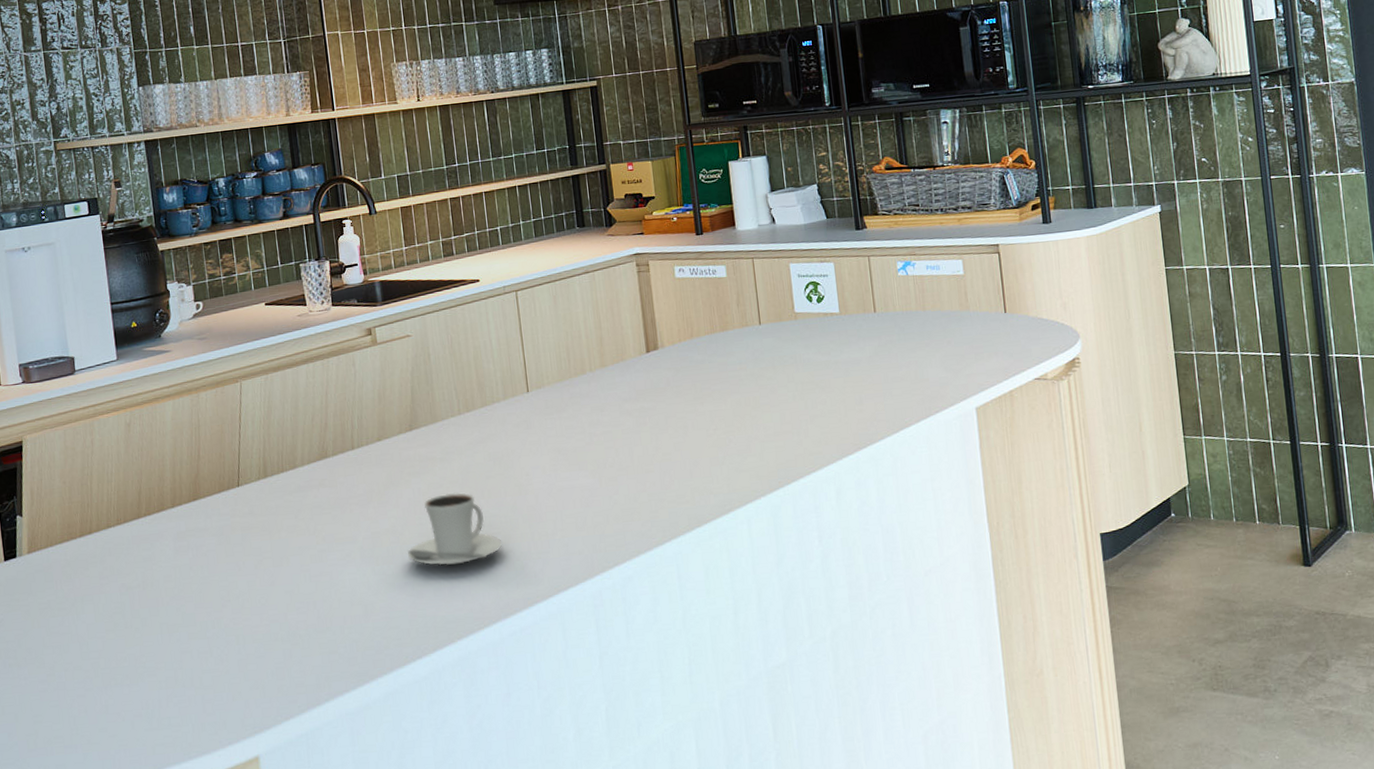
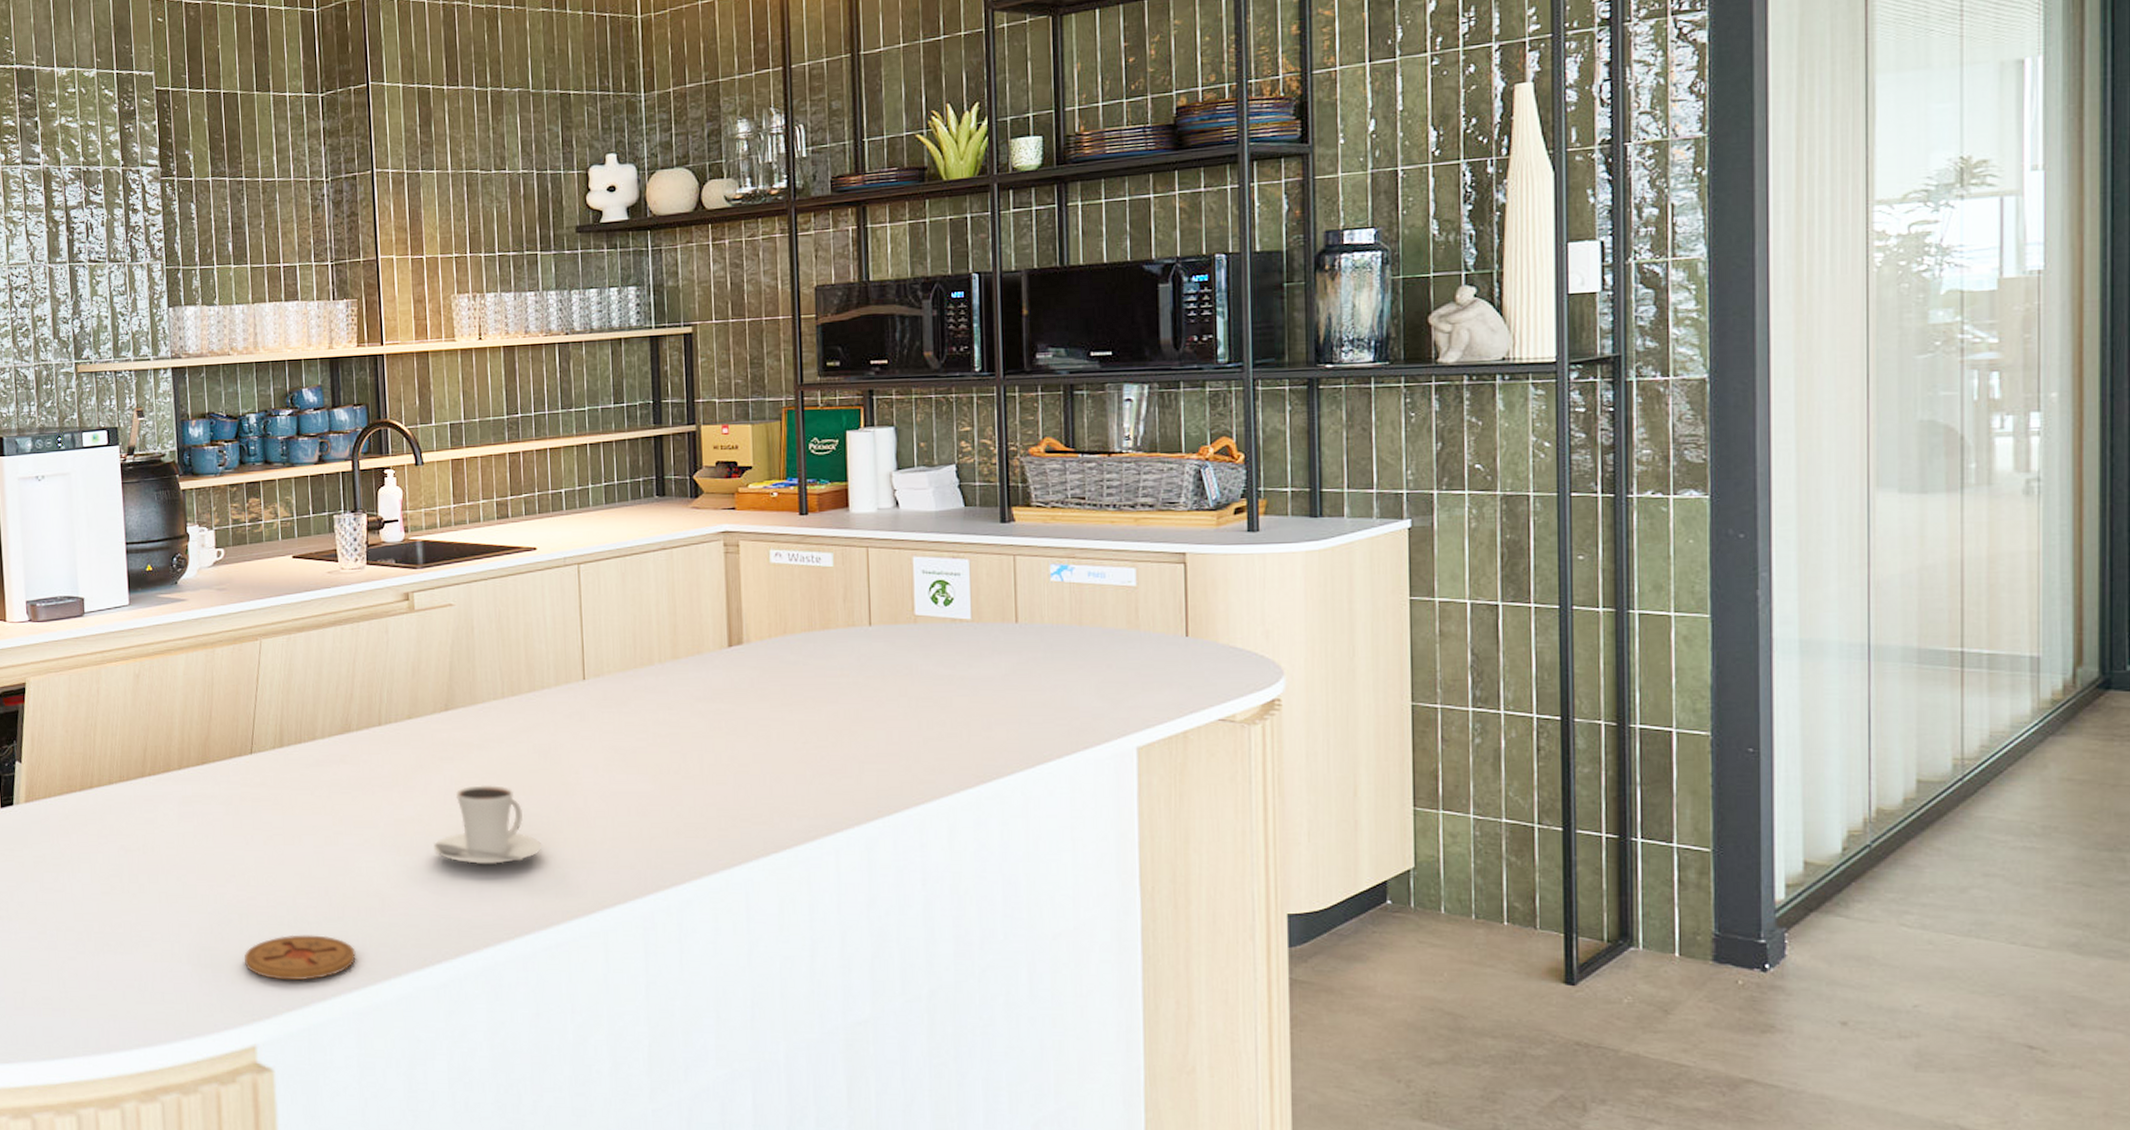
coaster: none [243,646,345,692] -> present [244,935,356,981]

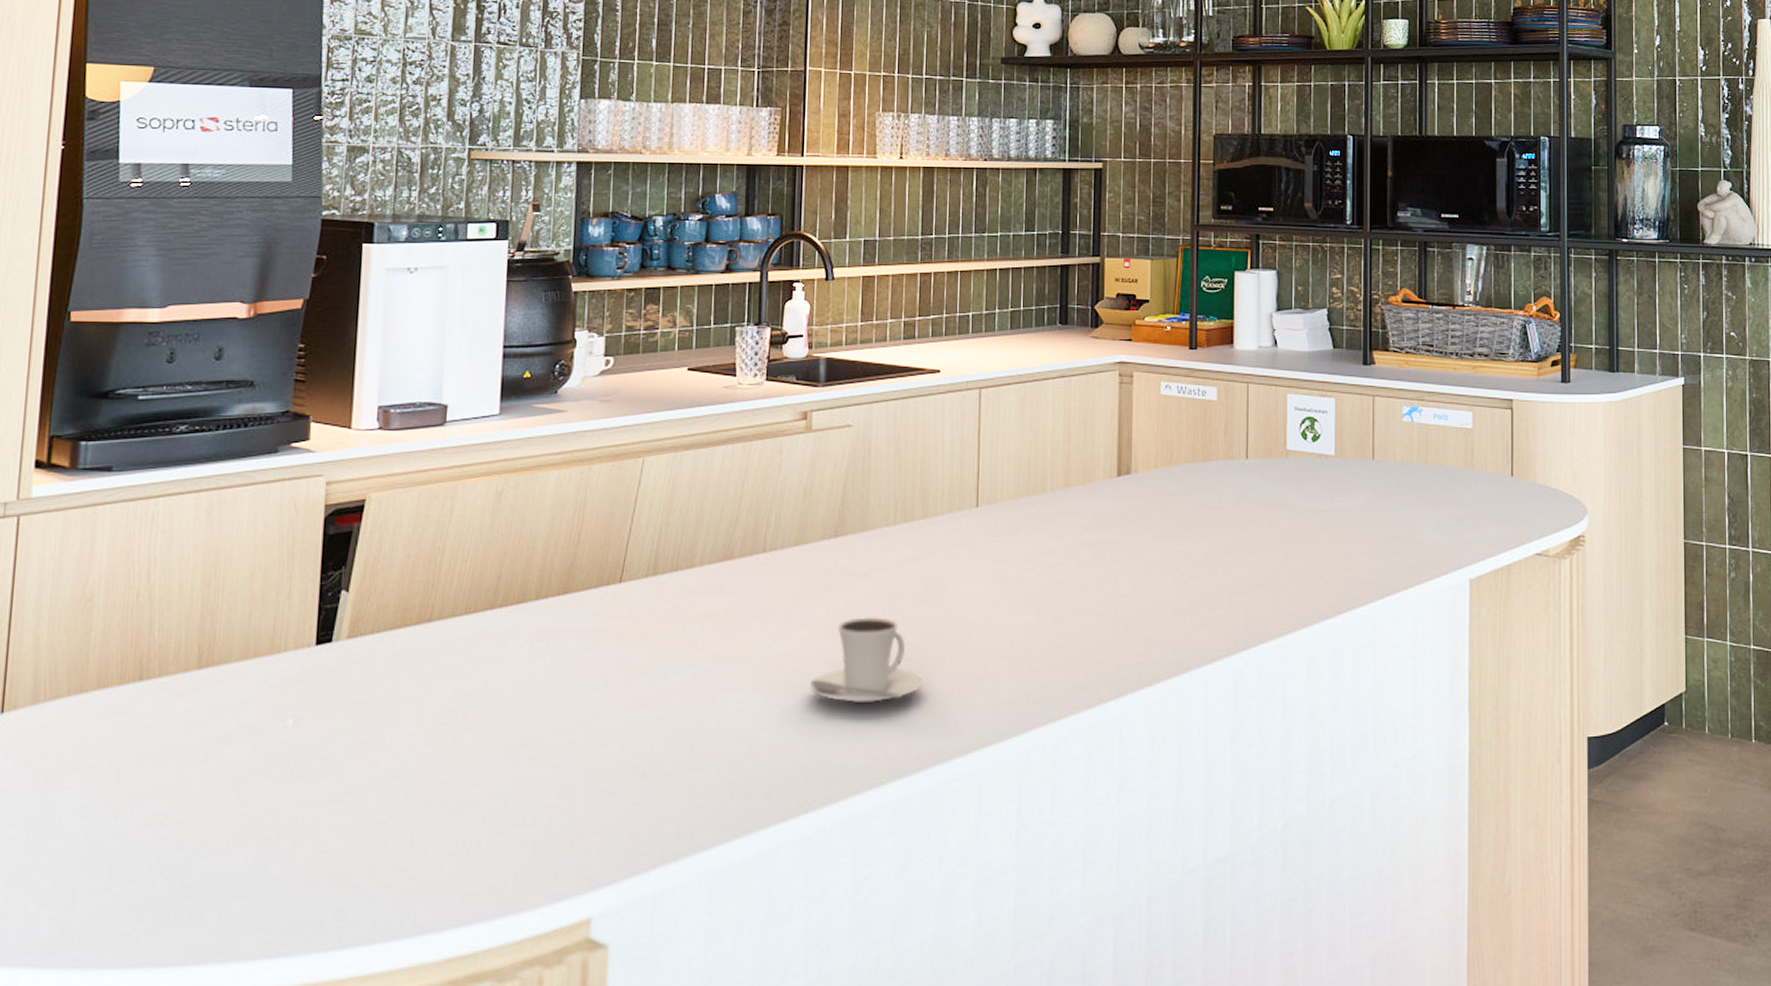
coaster: present [244,935,356,981] -> none [588,786,715,840]

